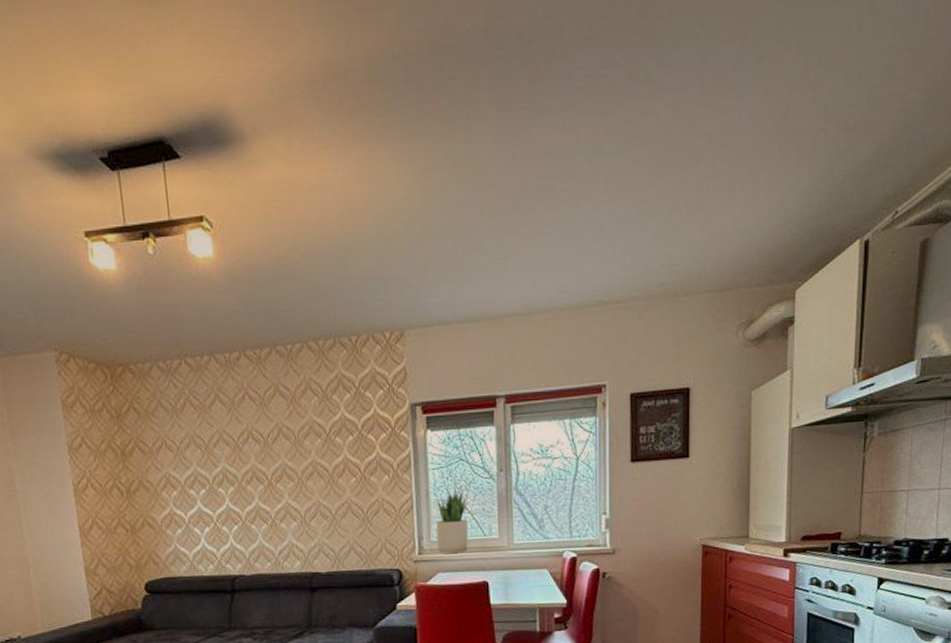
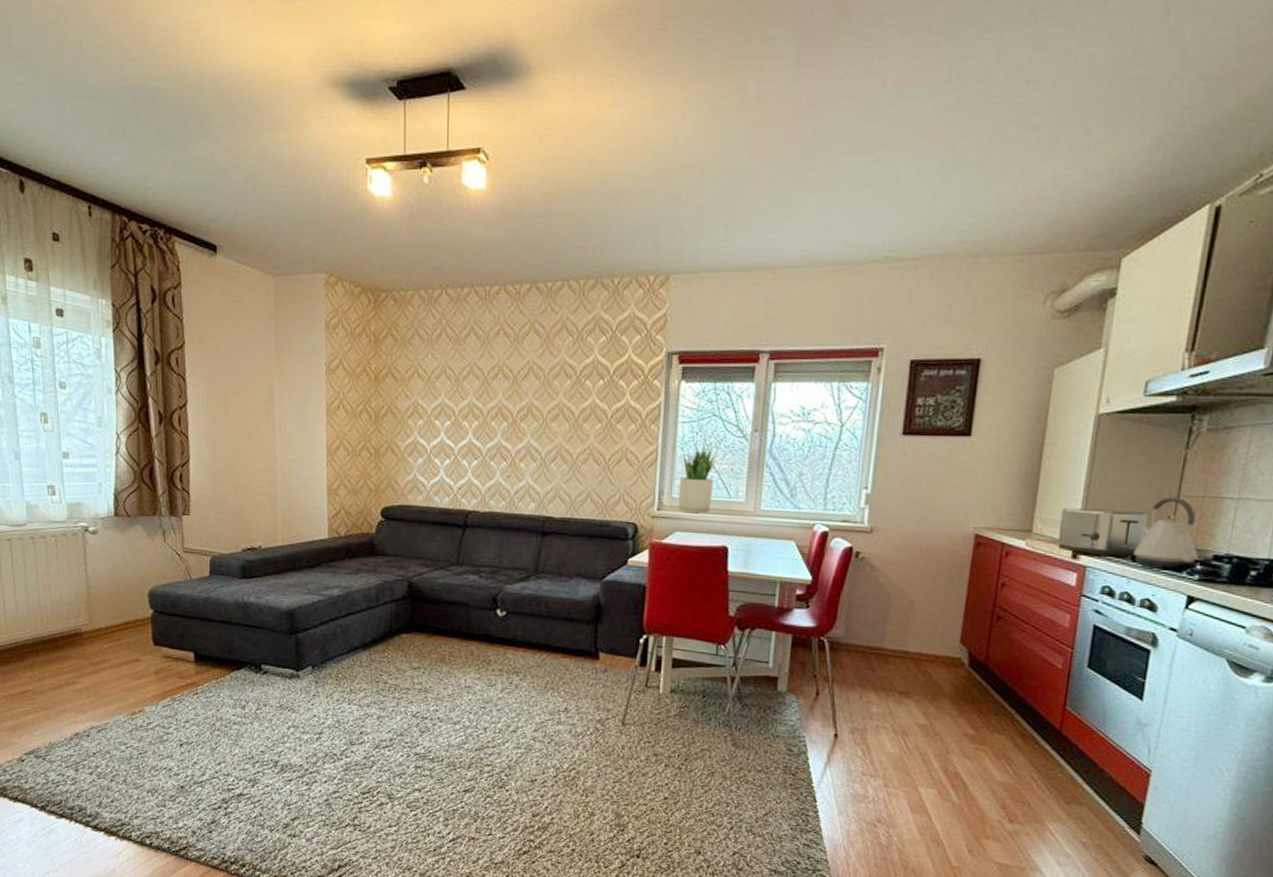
toaster: none [771,509,841,553] -> present [1057,507,1149,557]
kettle: none [832,493,884,559] -> present [1134,496,1199,571]

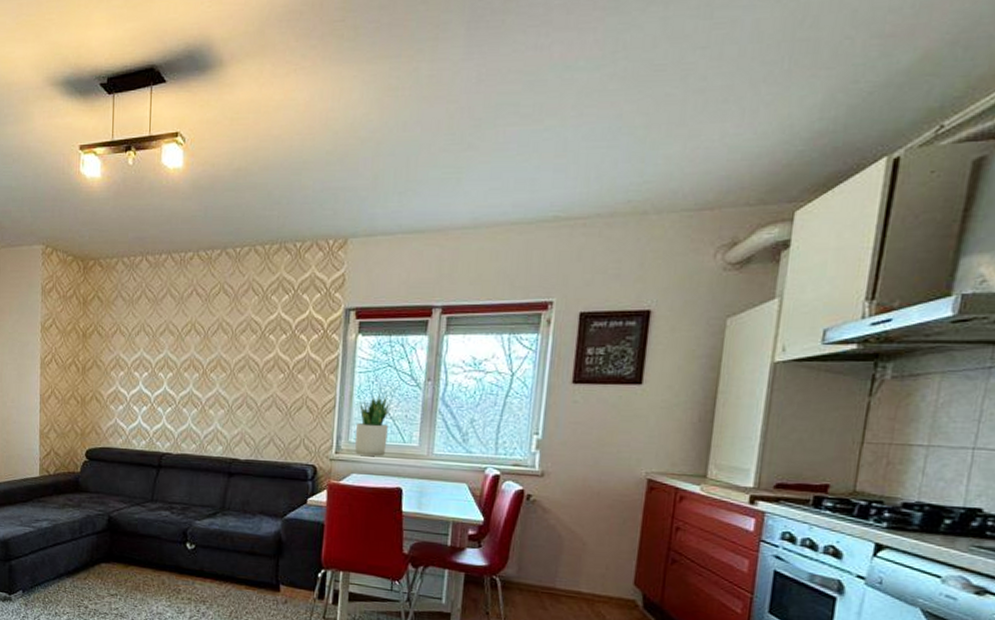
toaster: present [1057,507,1149,557] -> none [734,453,831,503]
kettle: present [1134,496,1199,571] -> none [815,443,887,519]

